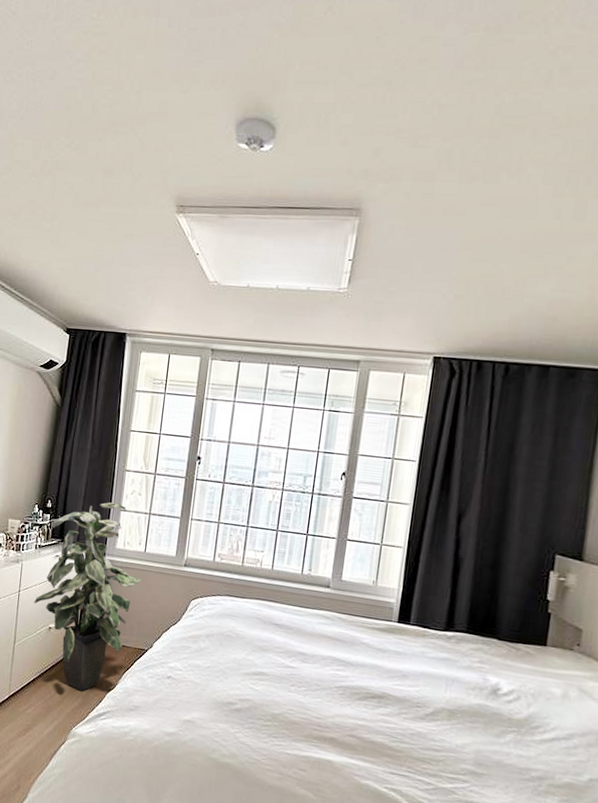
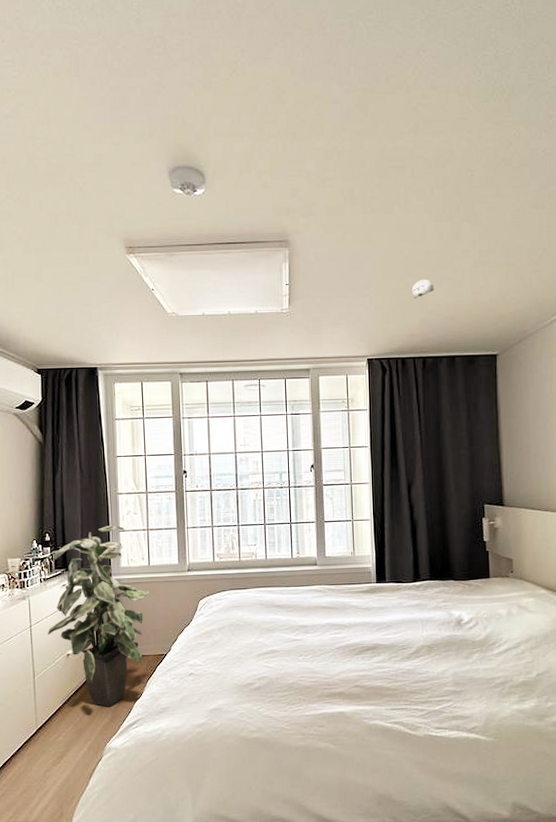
smoke detector: none [506,266,538,291] -> present [411,279,435,299]

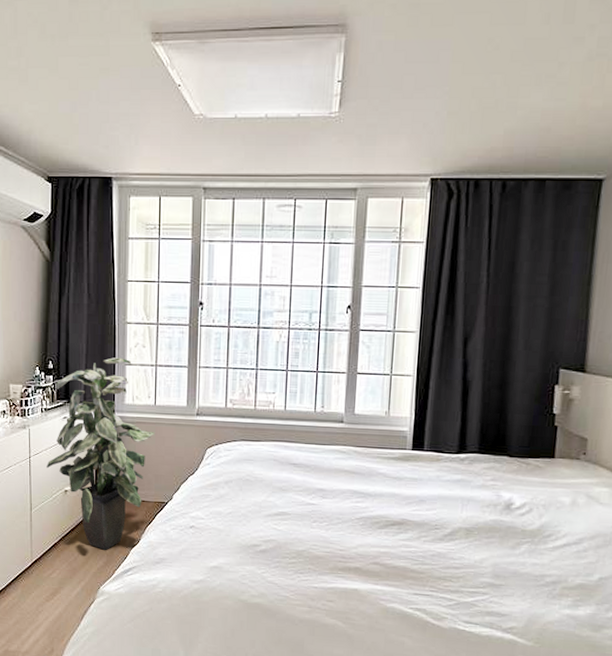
smoke detector: present [411,279,435,299] -> none [498,76,530,103]

